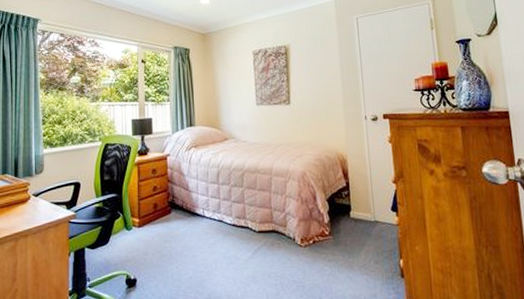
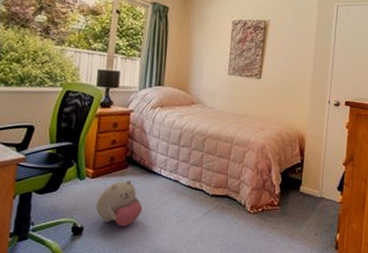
plush toy: none [145,225,191,274] -> present [95,180,143,227]

